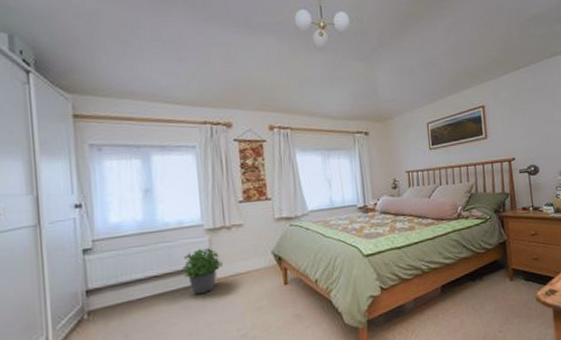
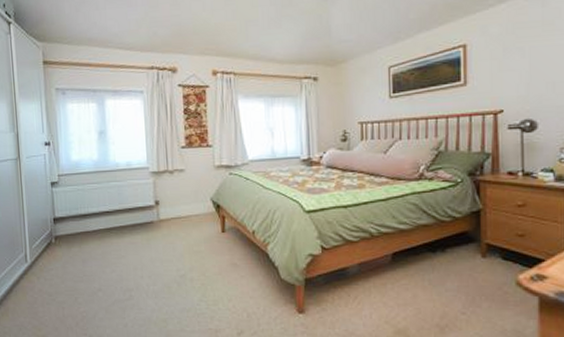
potted plant: present [182,247,223,295] -> none [130,189,165,233]

